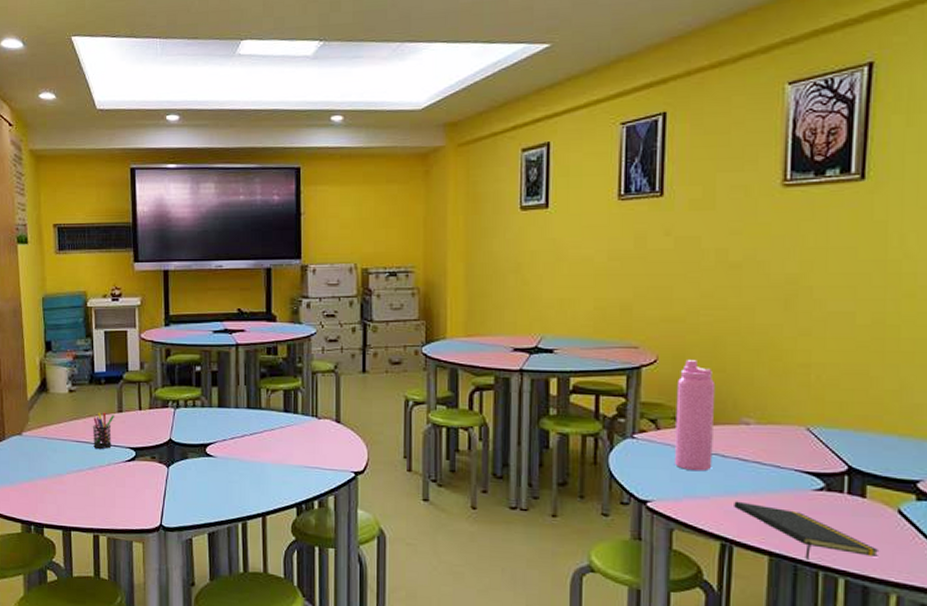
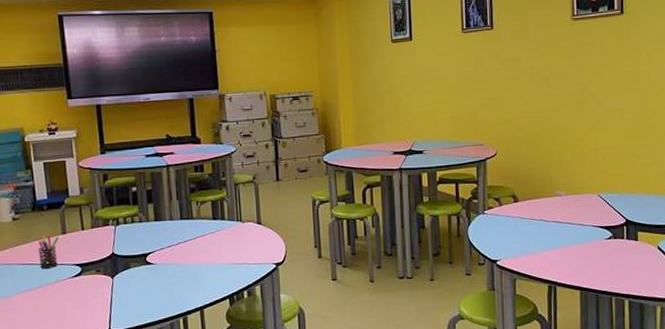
water bottle: present [675,360,716,472] -> none [511,151,539,234]
notepad: present [734,501,880,560] -> none [555,253,649,290]

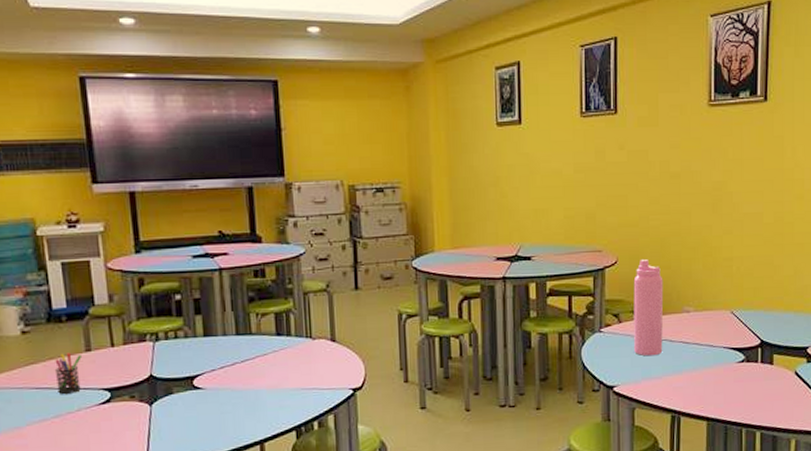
water bottle: none [511,151,539,234] -> present [633,260,664,356]

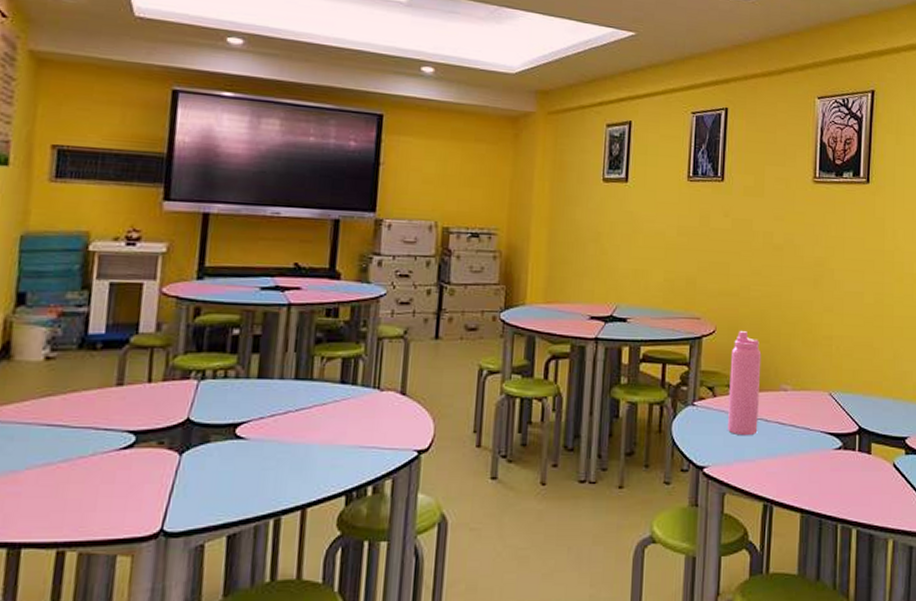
pen holder: present [54,353,81,394] -> none [73,385,110,434]

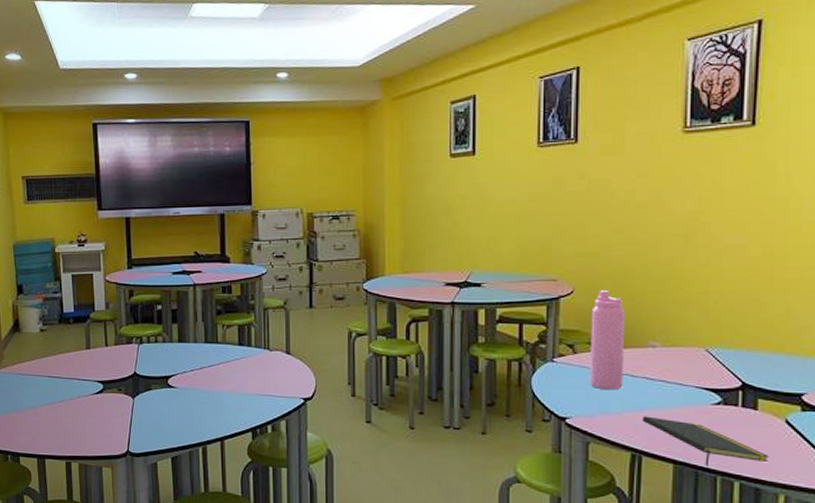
notepad: none [774,463,881,514] -> present [642,416,770,467]

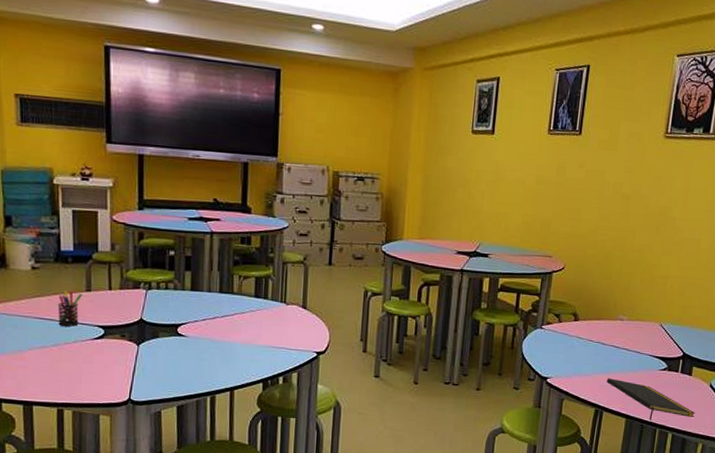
pen holder: none [62,349,83,383] -> present [57,290,82,327]
water bottle: present [590,291,626,390] -> none [569,269,604,356]

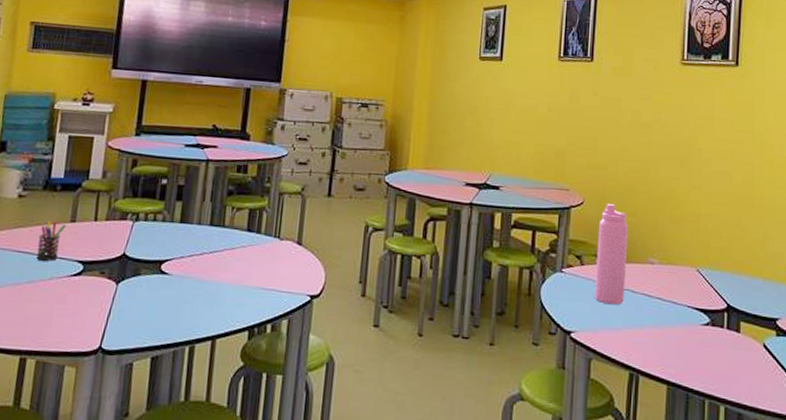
water bottle: none [569,269,604,356] -> present [595,204,629,305]
notepad: present [606,378,696,421] -> none [641,333,751,389]

